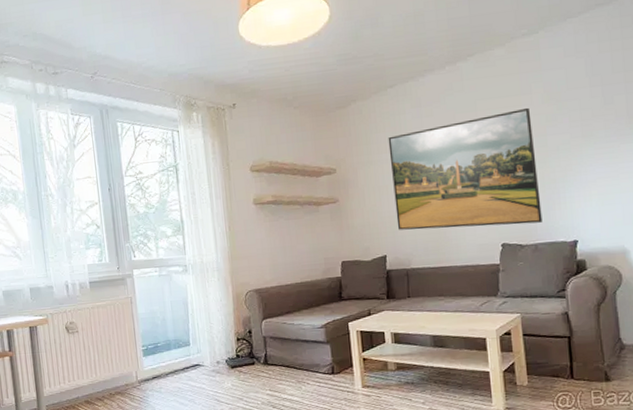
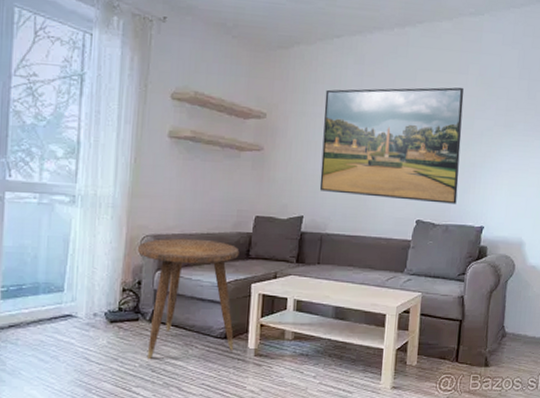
side table: none [244,288,342,398] -> present [138,238,240,360]

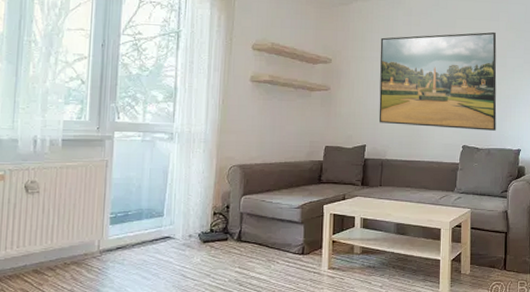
side table: present [138,238,240,360] -> none [226,167,313,275]

